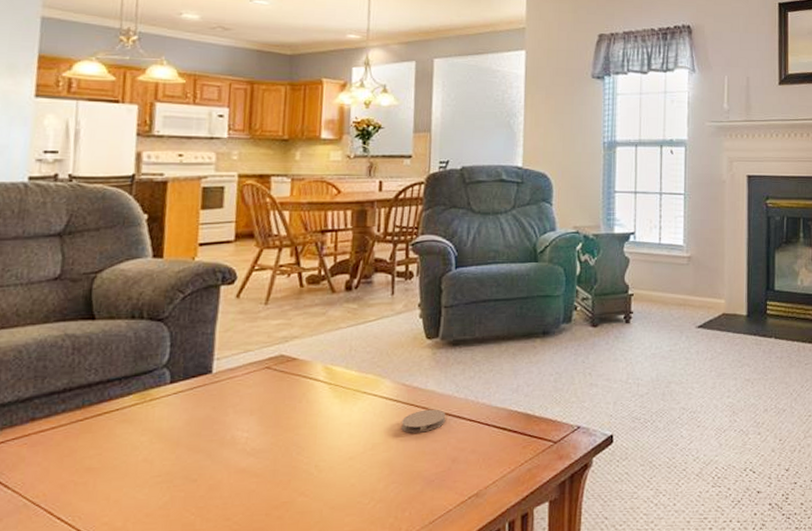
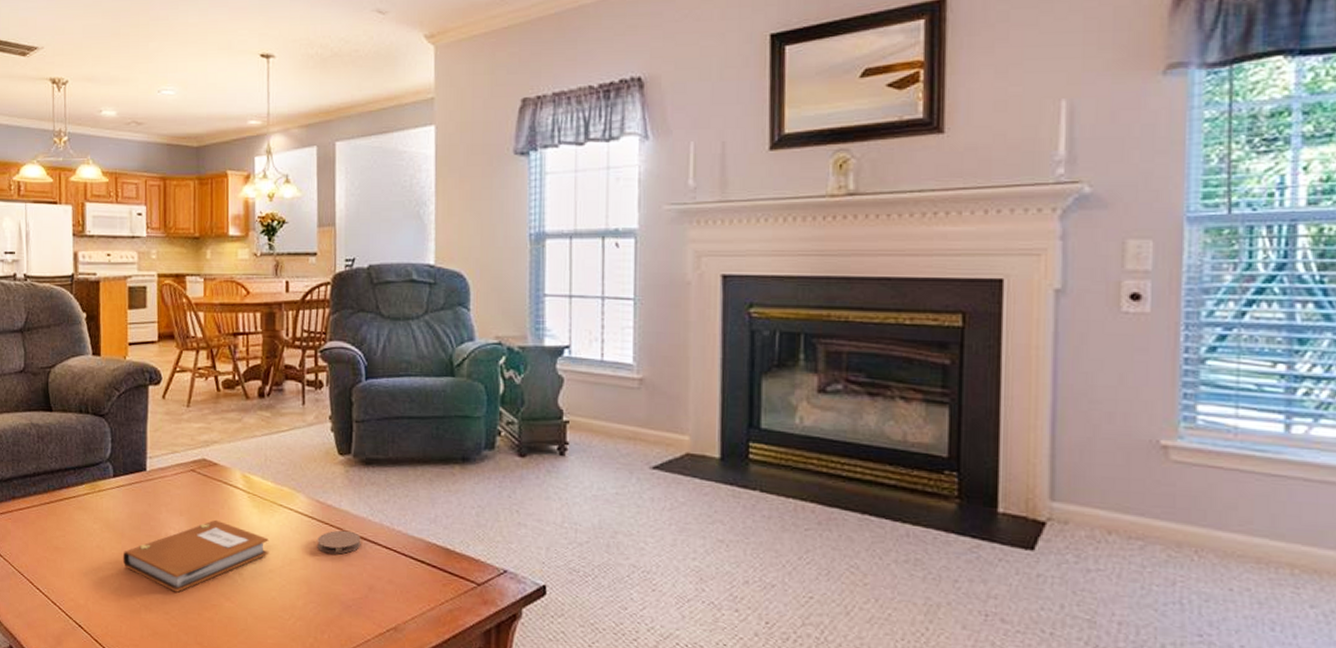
notebook: none [176,414,350,496] -> present [122,519,269,593]

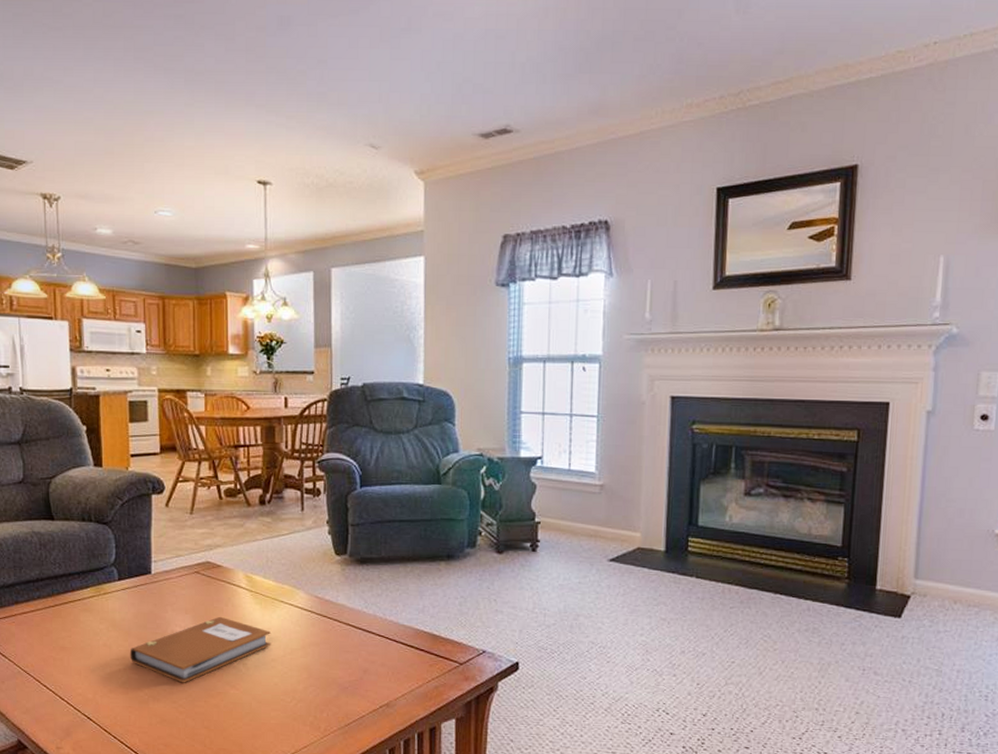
coaster: present [317,530,361,555] -> none [316,621,357,643]

